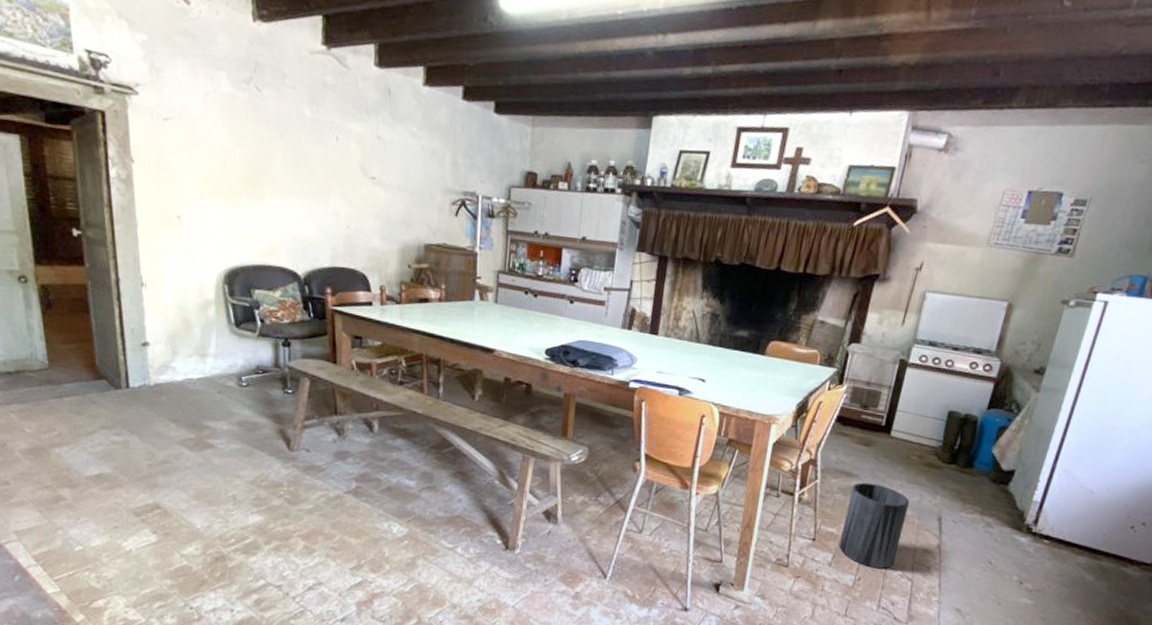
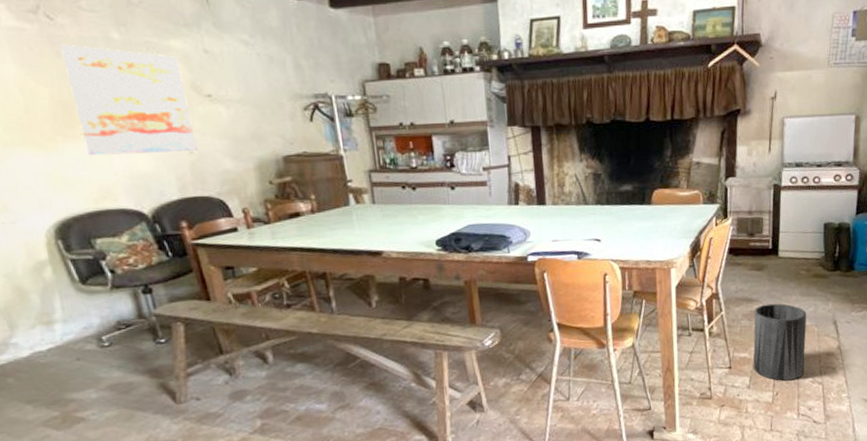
wall art: none [261,113,355,226] -> present [60,44,197,156]

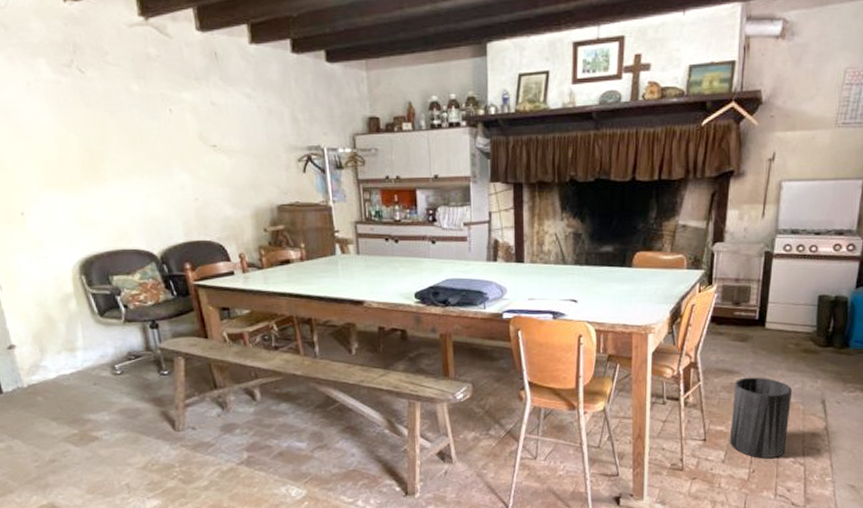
wall art: present [60,44,197,156] -> none [89,95,202,200]

